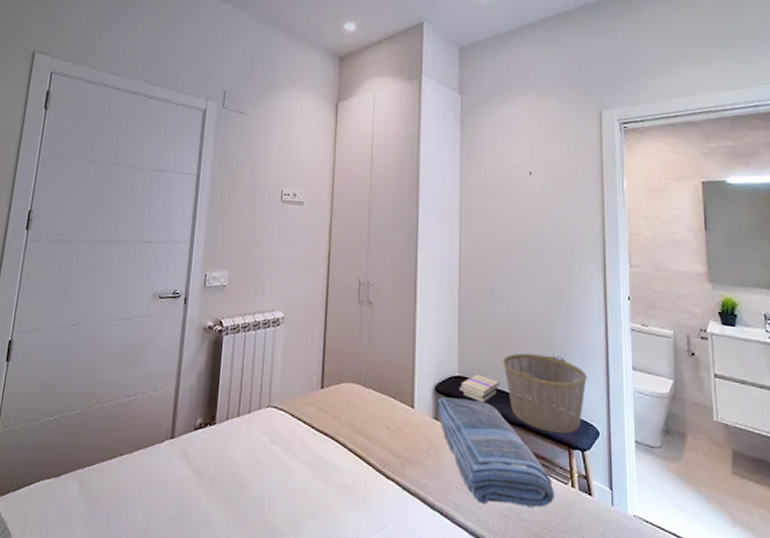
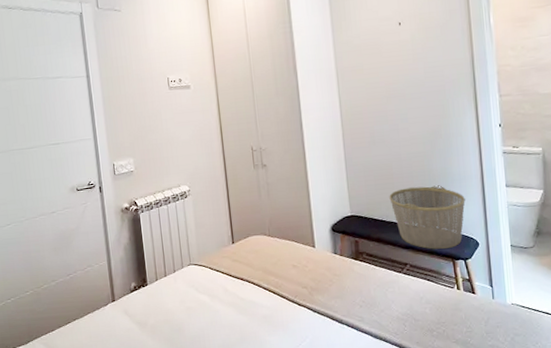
towel: present [437,397,554,507] -> none [334,233,443,313]
books: present [459,373,499,403] -> none [352,211,388,234]

